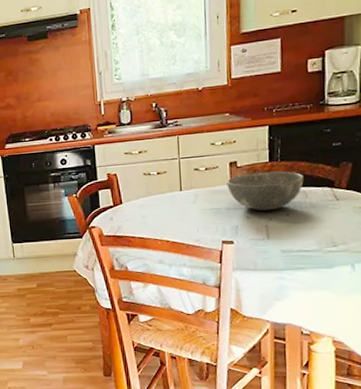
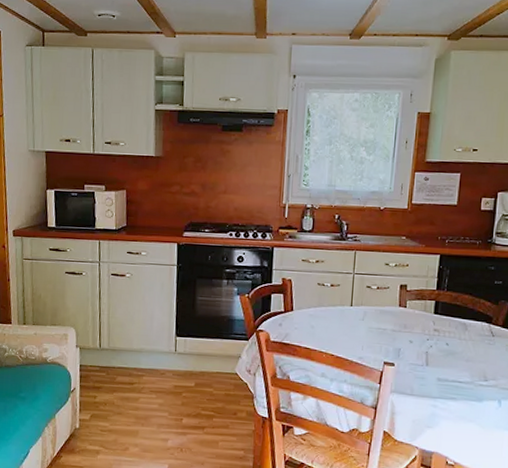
bowl: present [227,171,304,211] -> none [395,298,466,338]

